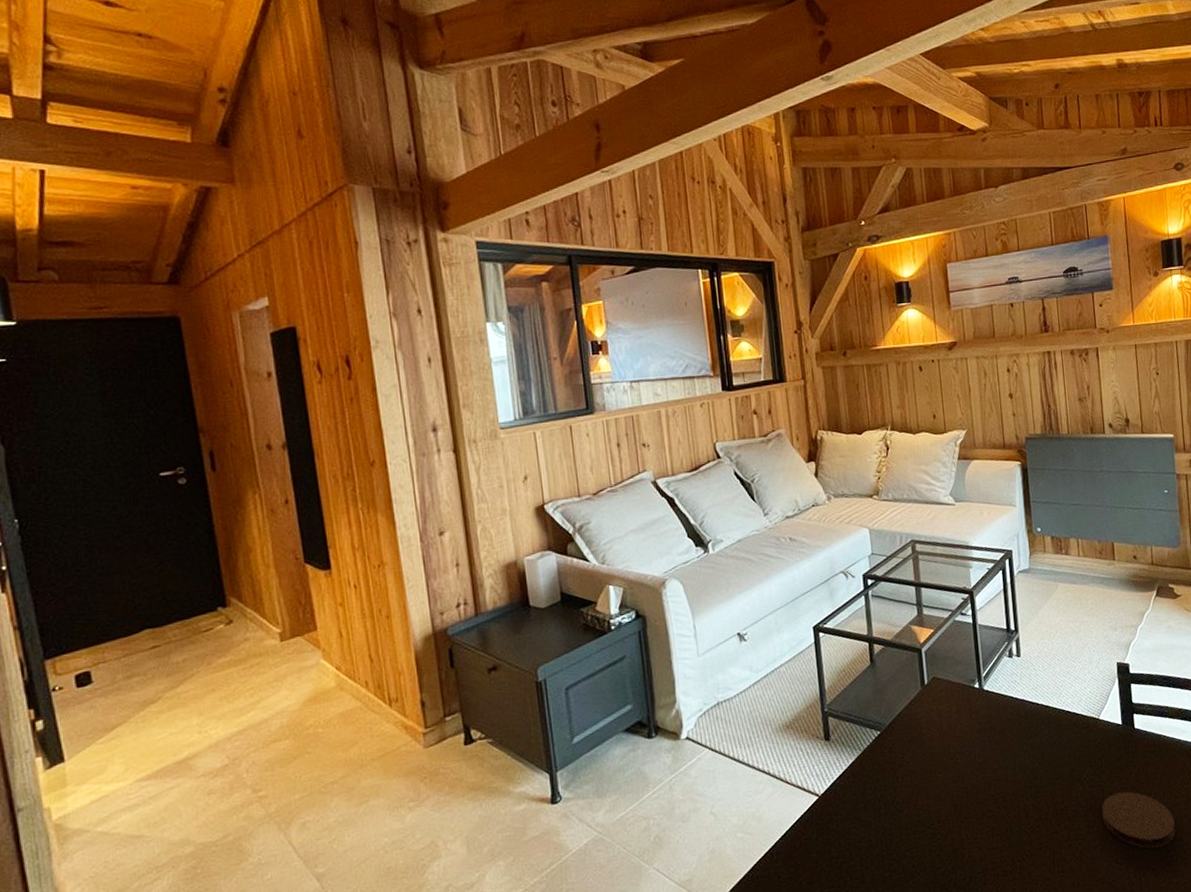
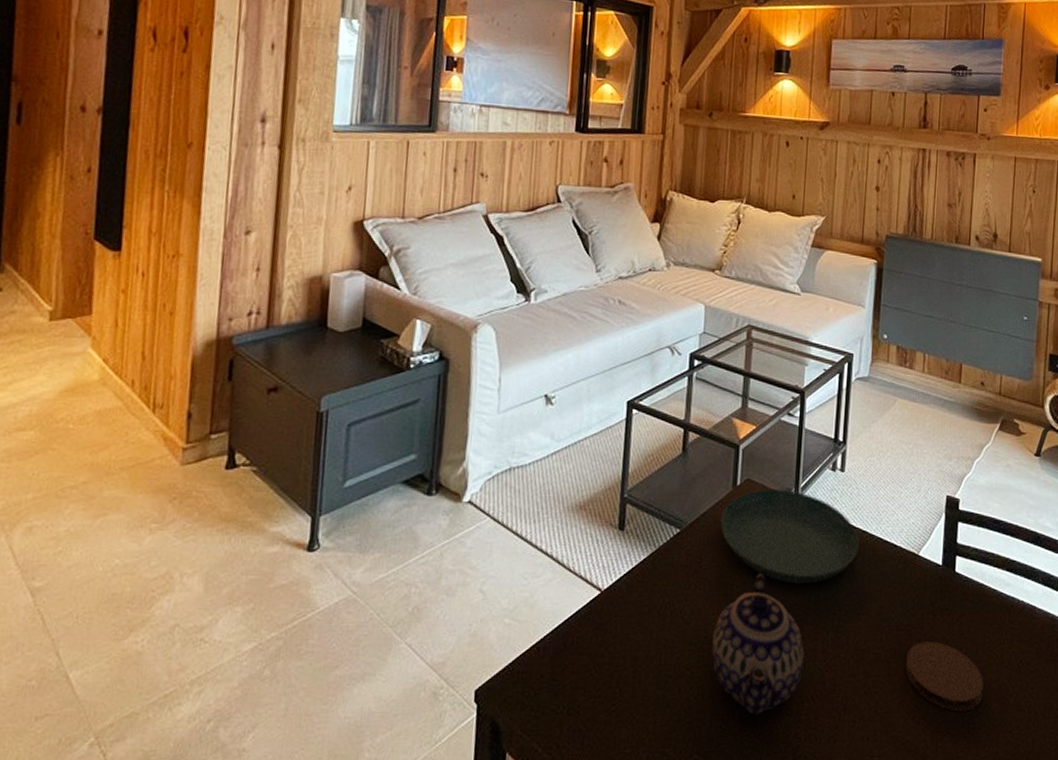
saucer: none [914,680,1044,762] -> present [720,489,859,584]
teapot: none [925,757,1011,881] -> present [712,572,804,715]

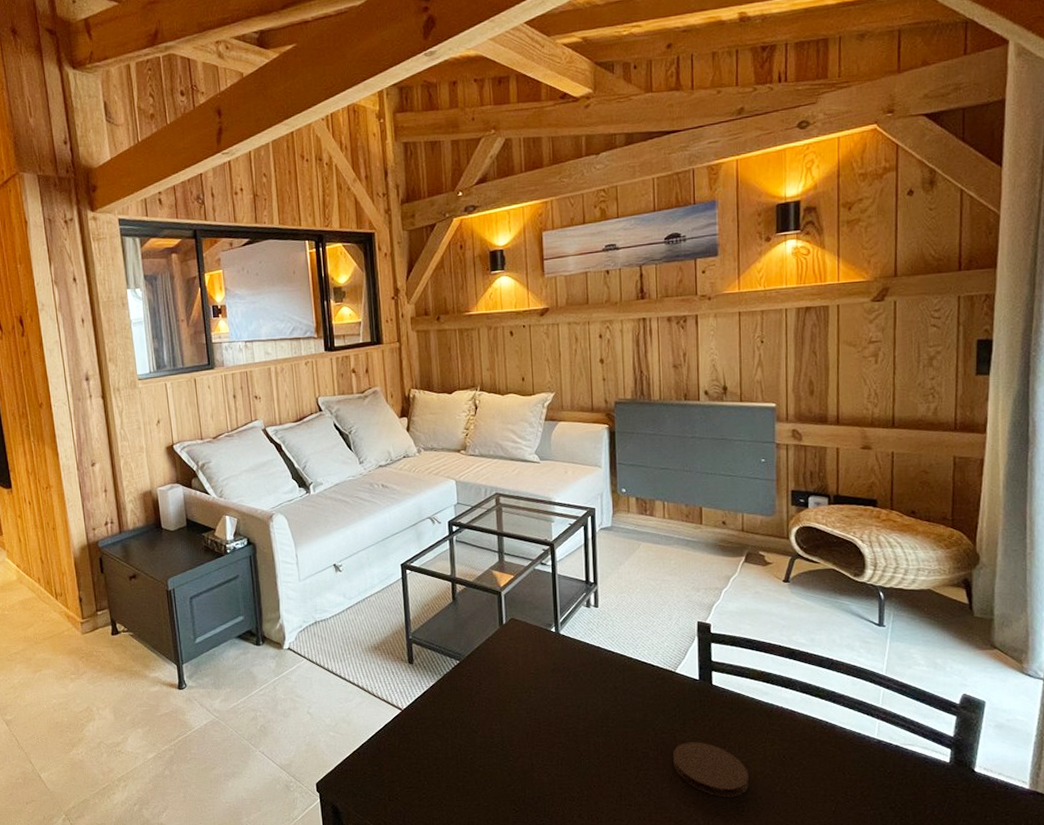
teapot: present [712,572,804,715] -> none [498,691,580,801]
saucer: present [720,489,859,584] -> none [492,624,619,699]

